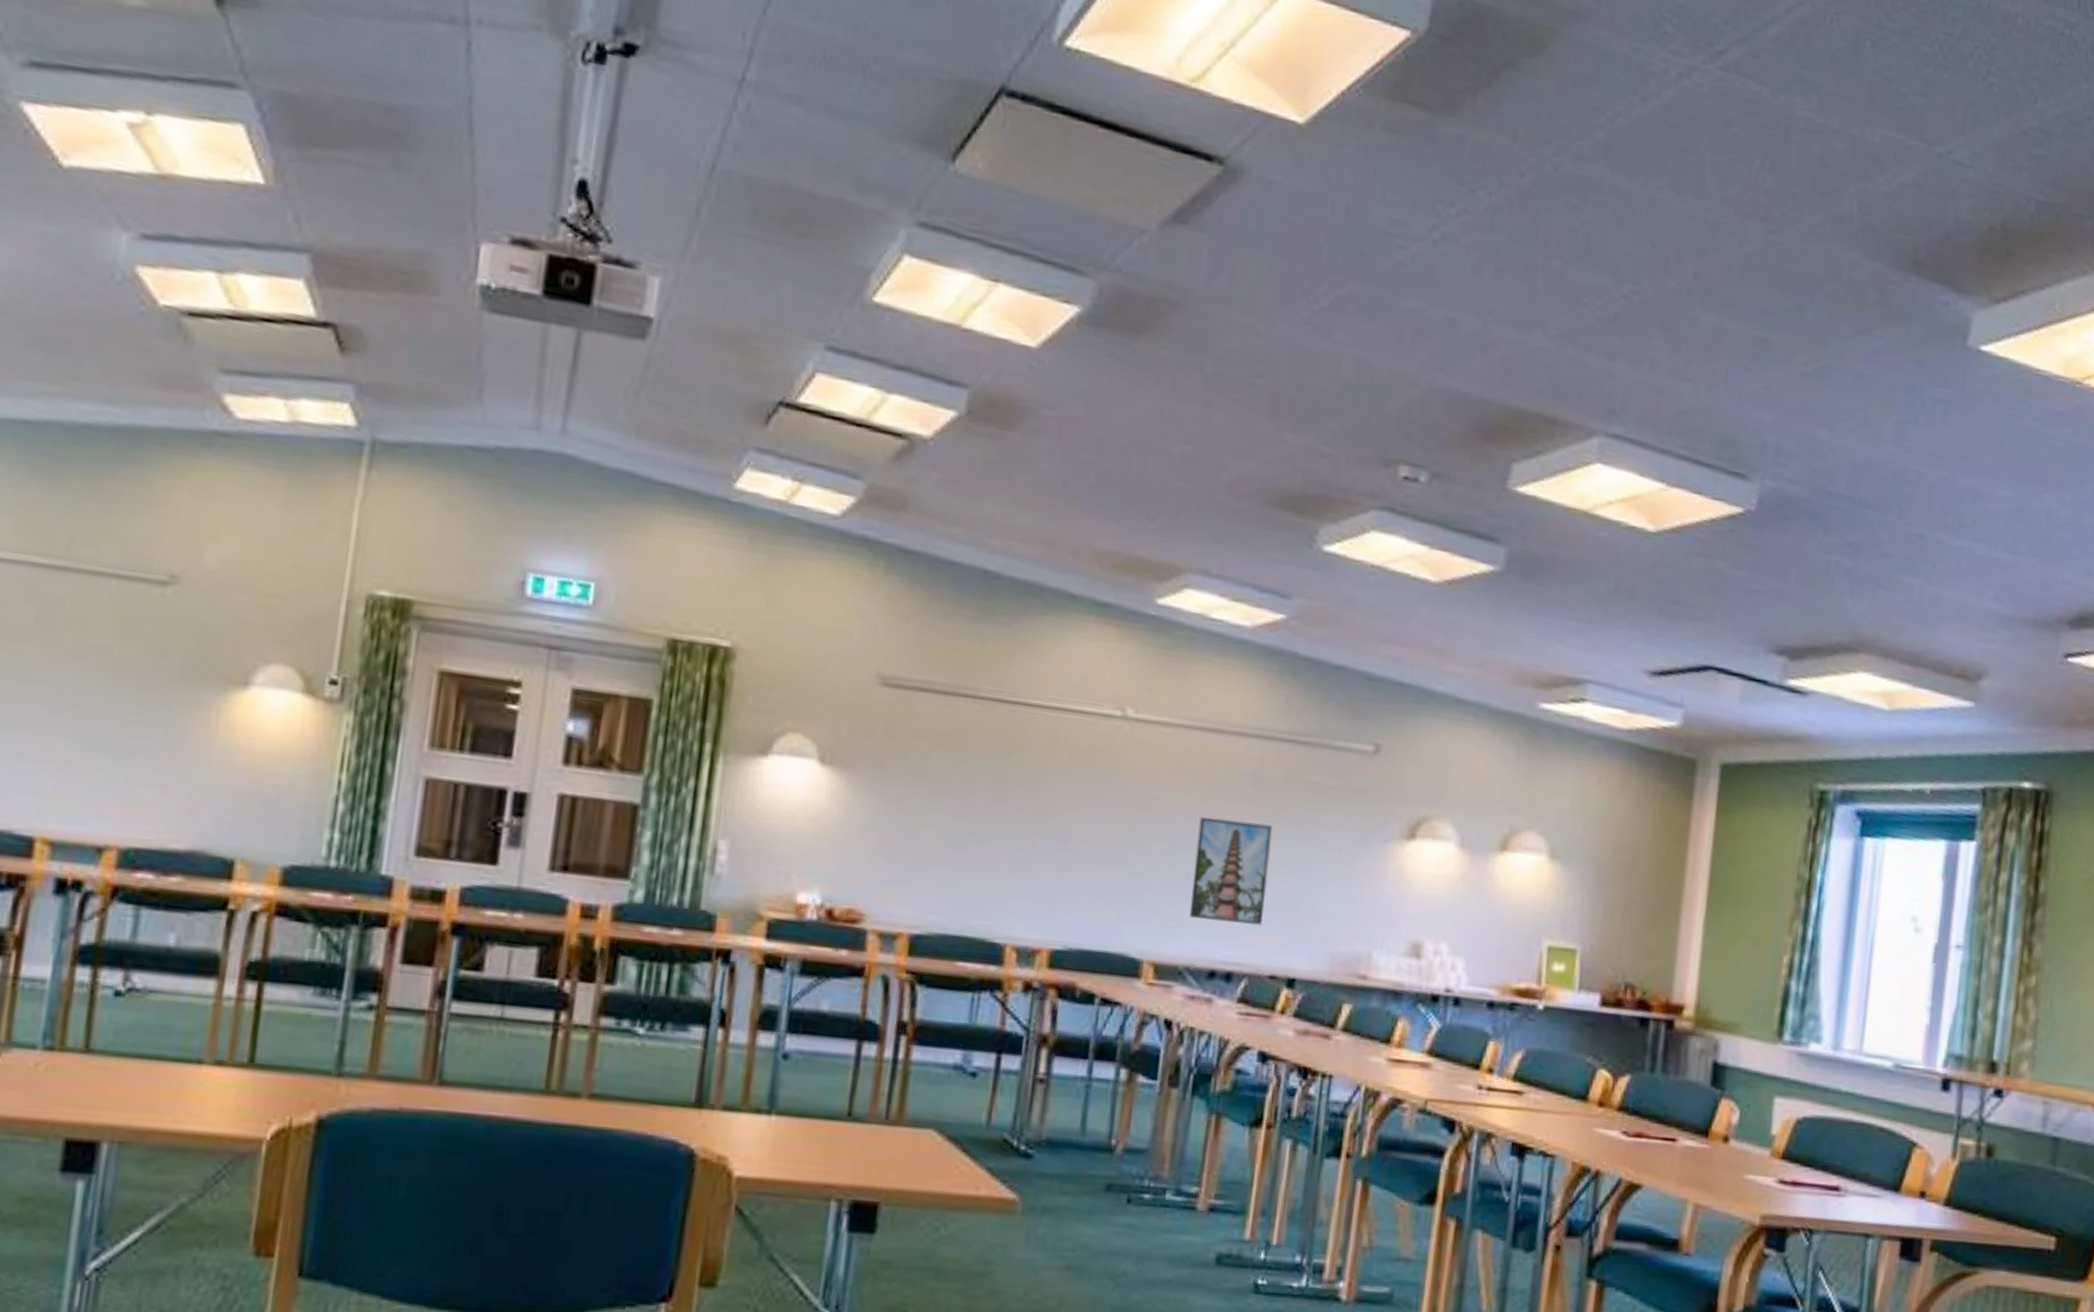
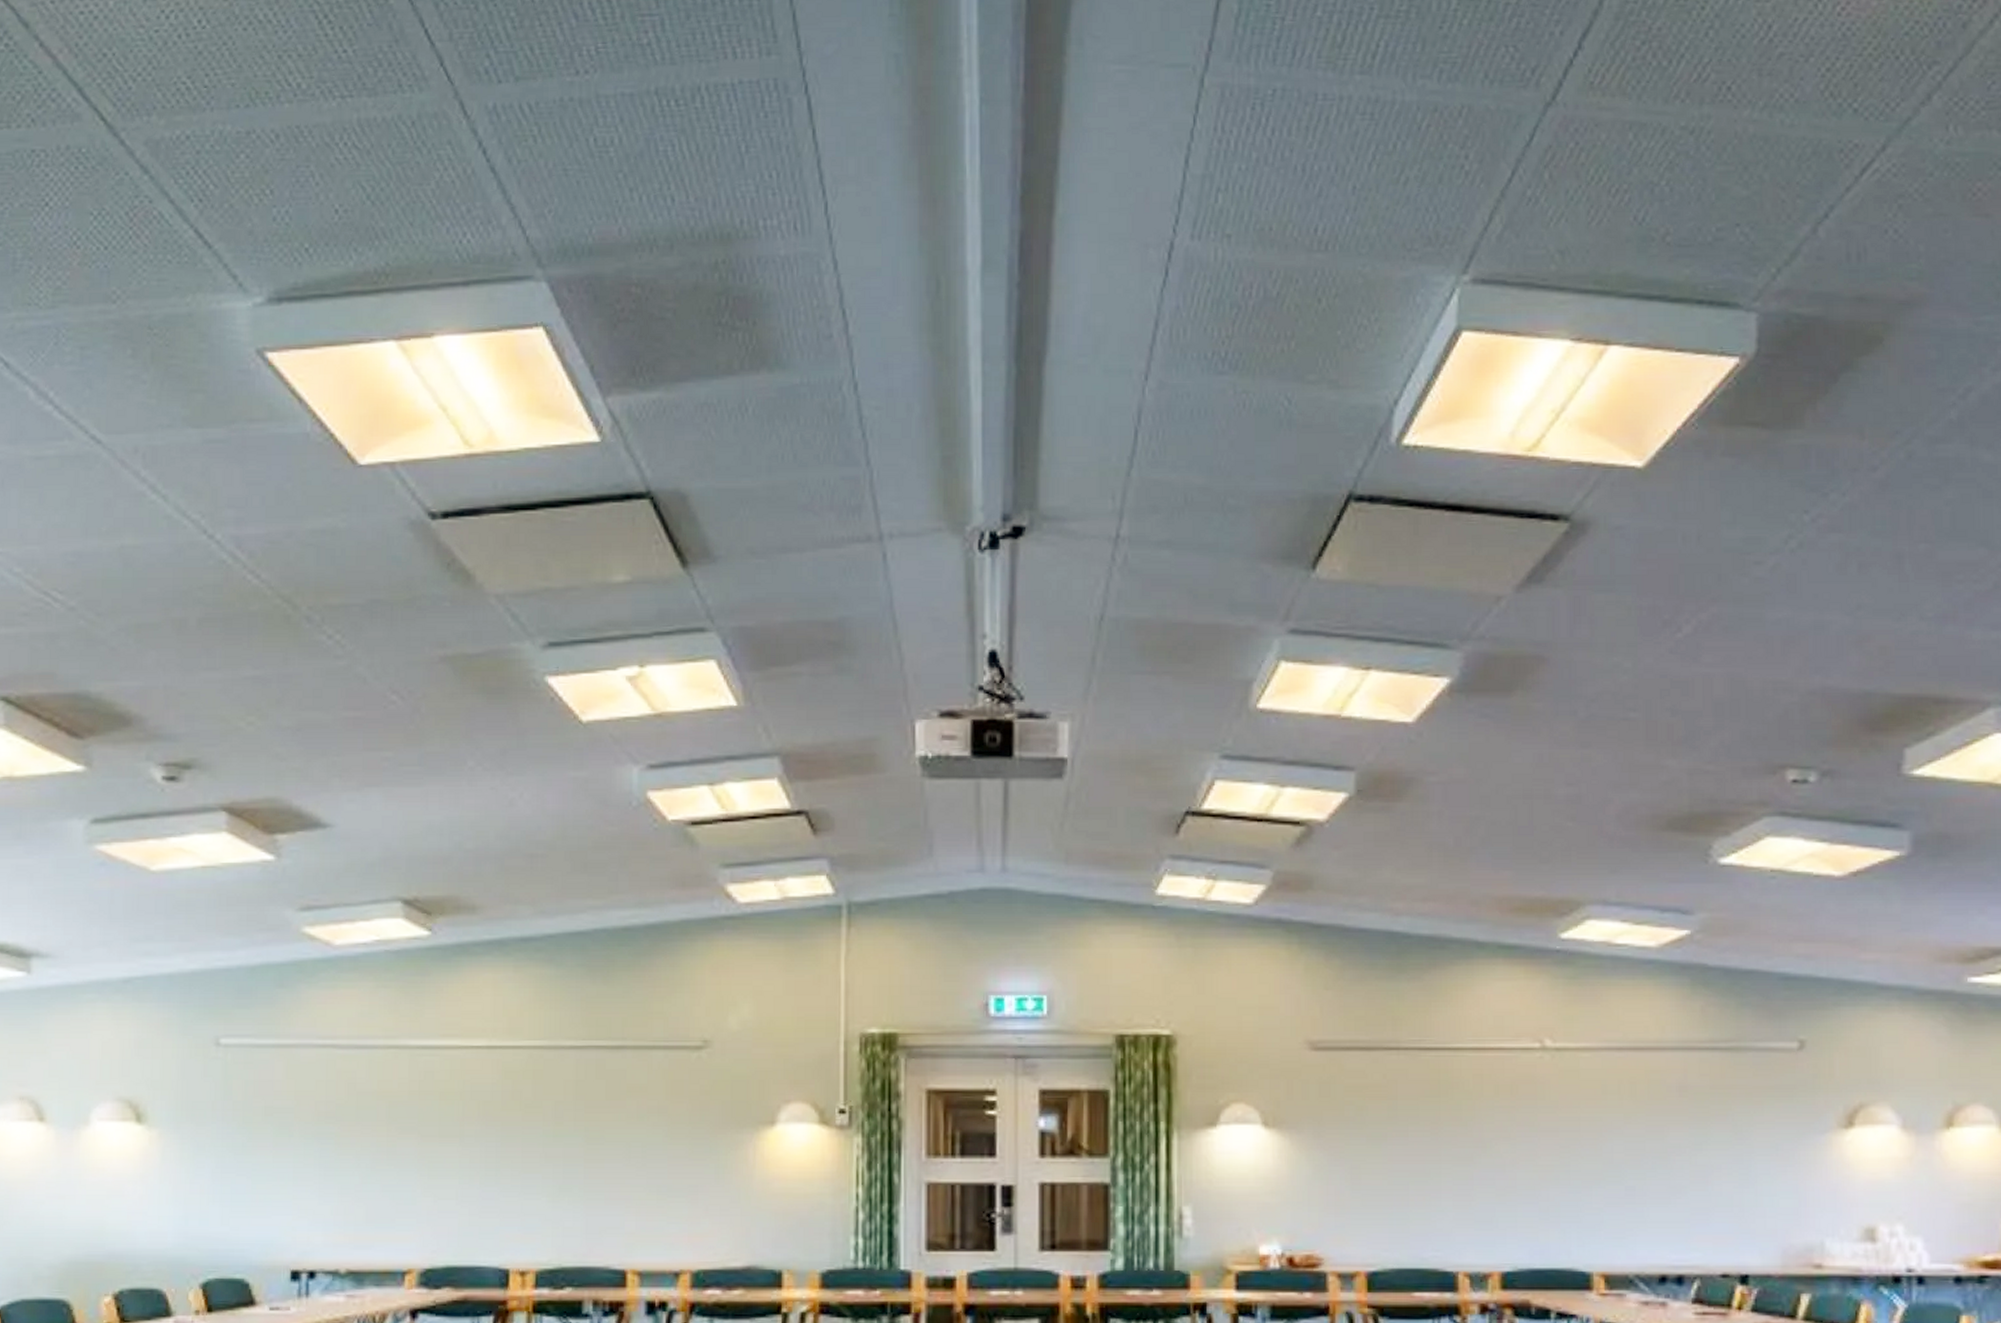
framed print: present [1189,816,1273,926] -> none [1631,1131,1707,1229]

